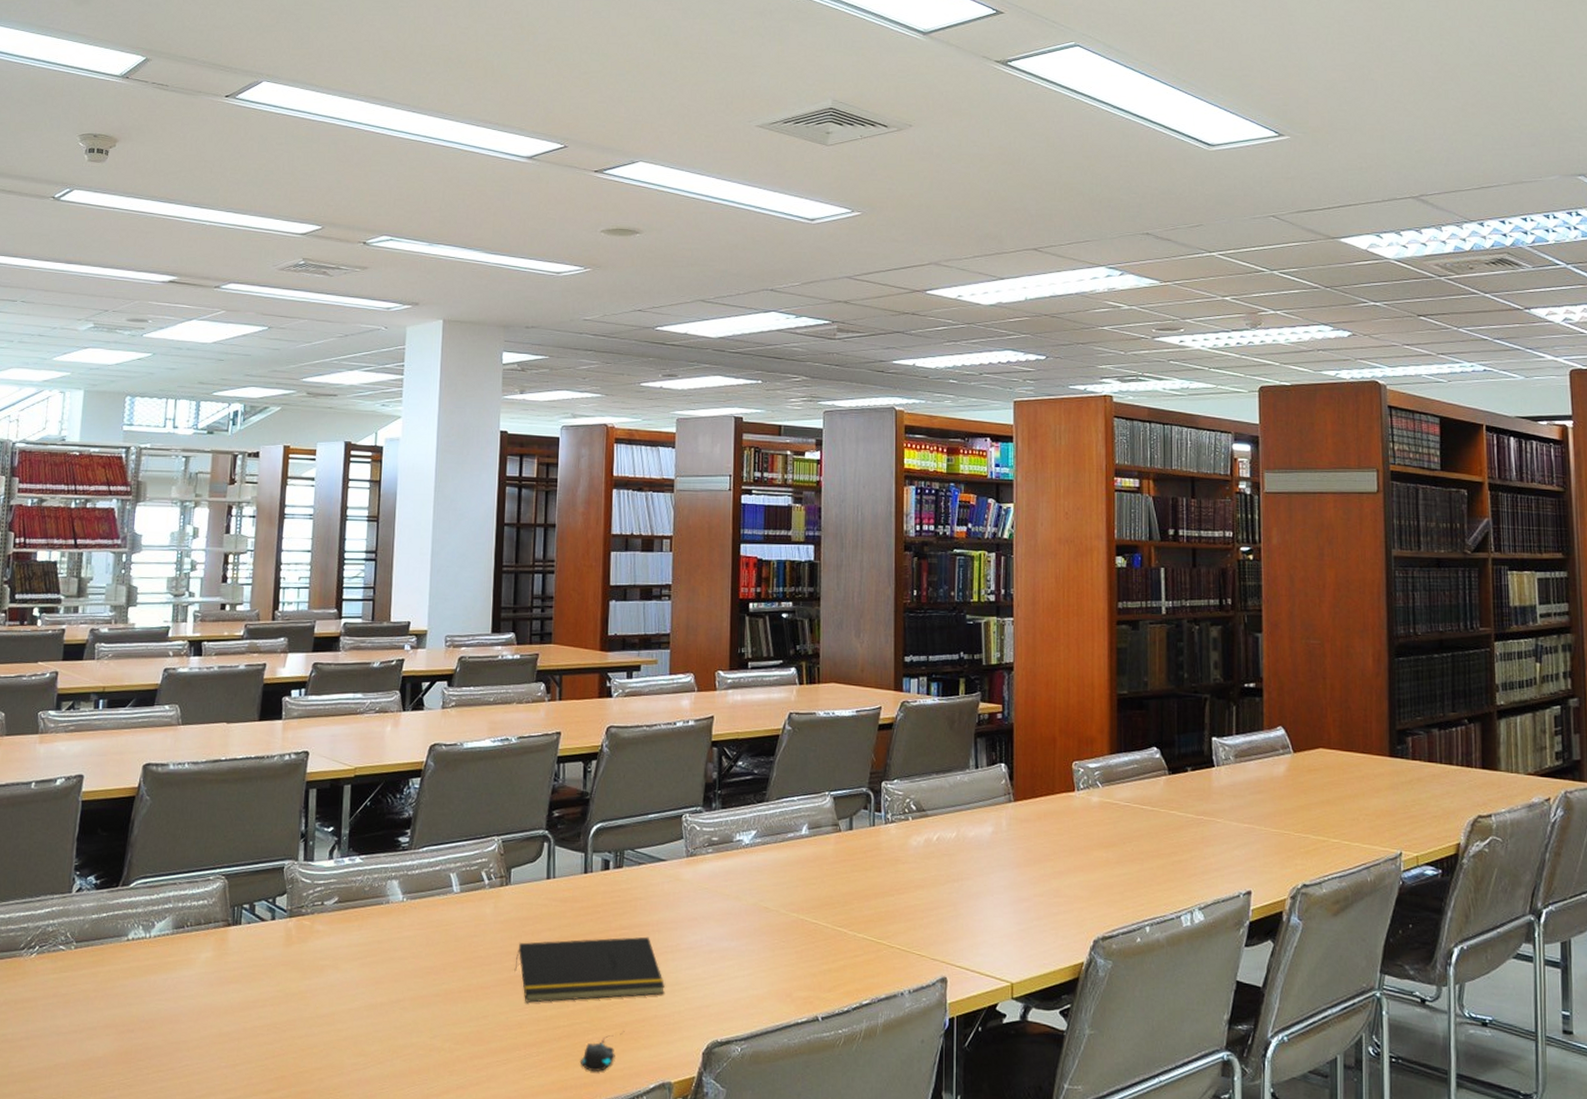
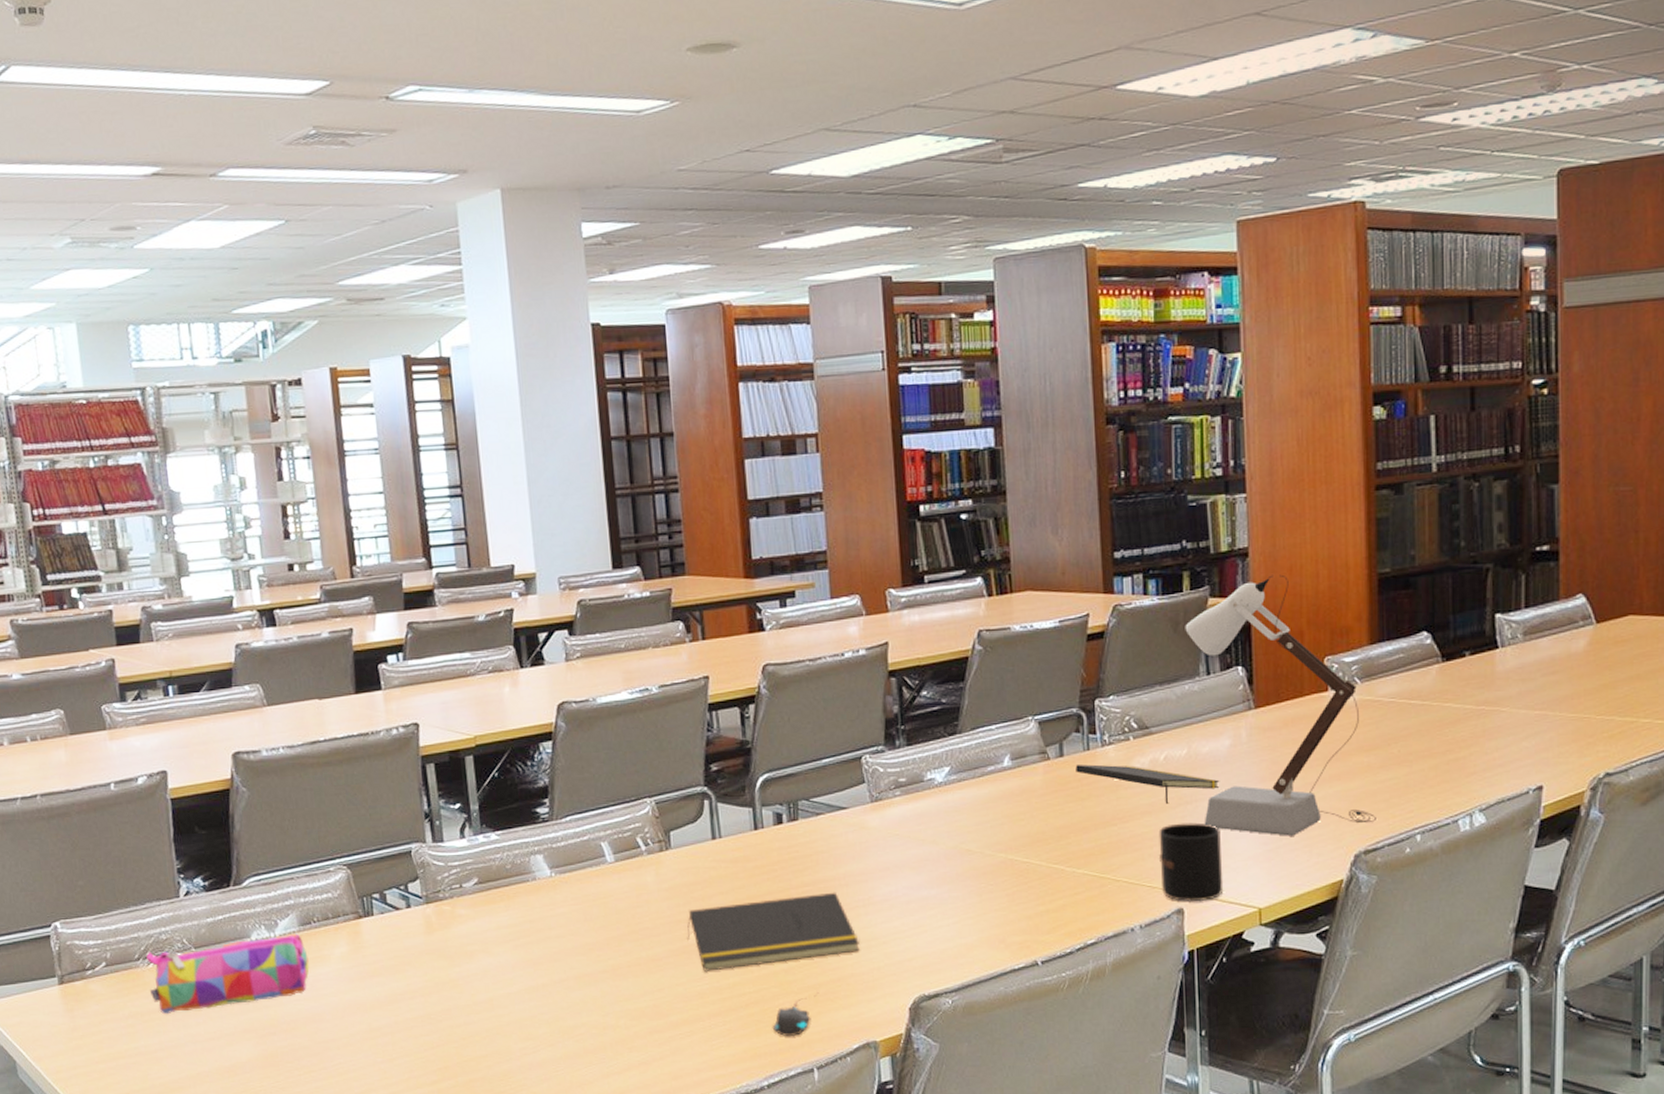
pencil case: none [27,935,176,1005] -> present [146,933,310,1015]
notepad: none [862,838,983,880] -> present [1075,764,1220,804]
mug: none [927,898,982,973] -> present [1158,822,1224,902]
desk lamp: none [959,687,1112,919] -> present [1185,574,1376,836]

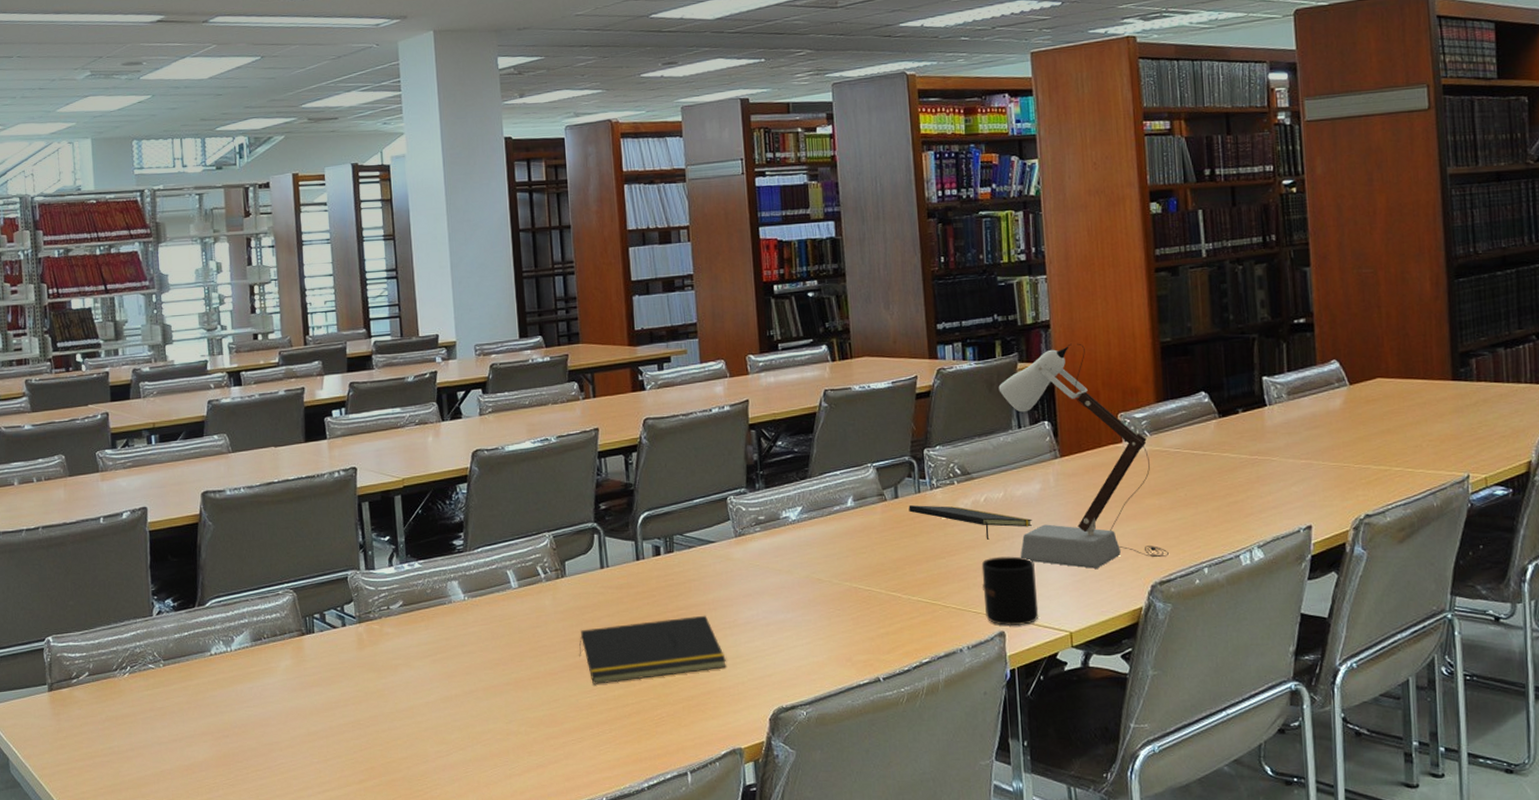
pencil case: present [146,933,310,1015] -> none [123,648,259,719]
mouse: present [772,991,819,1036] -> none [651,703,692,743]

